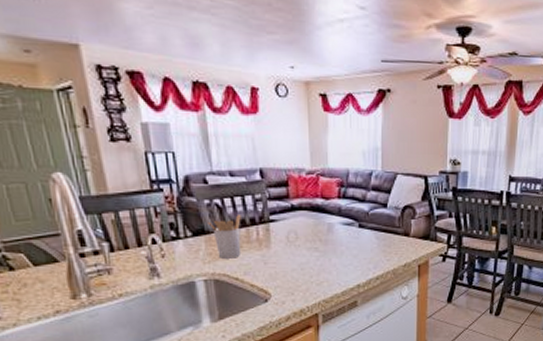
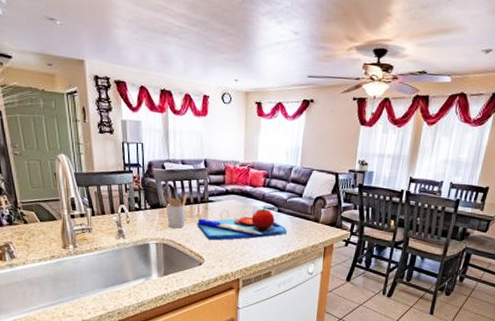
chopping board: none [257,220,372,269] -> present [197,204,287,241]

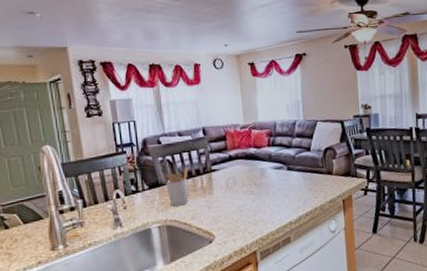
chopping board: present [197,204,287,241] -> none [202,164,300,213]

